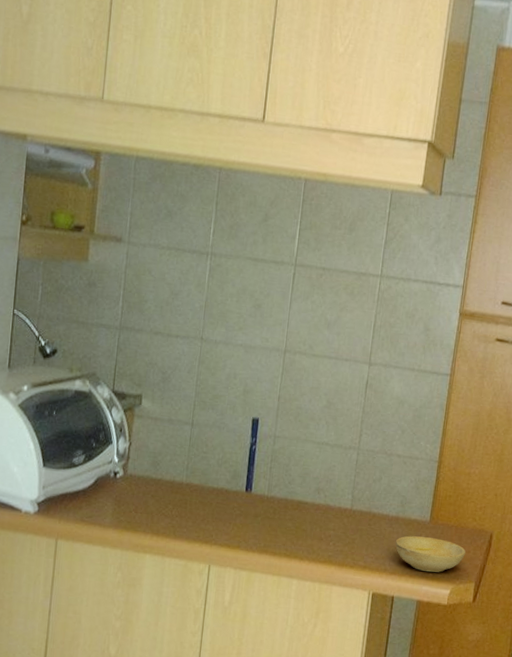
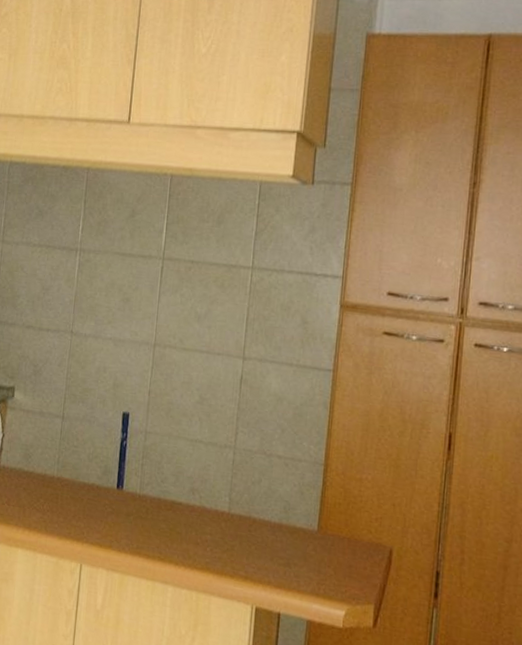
bowl: present [395,535,466,572] -> none [279,545,361,590]

